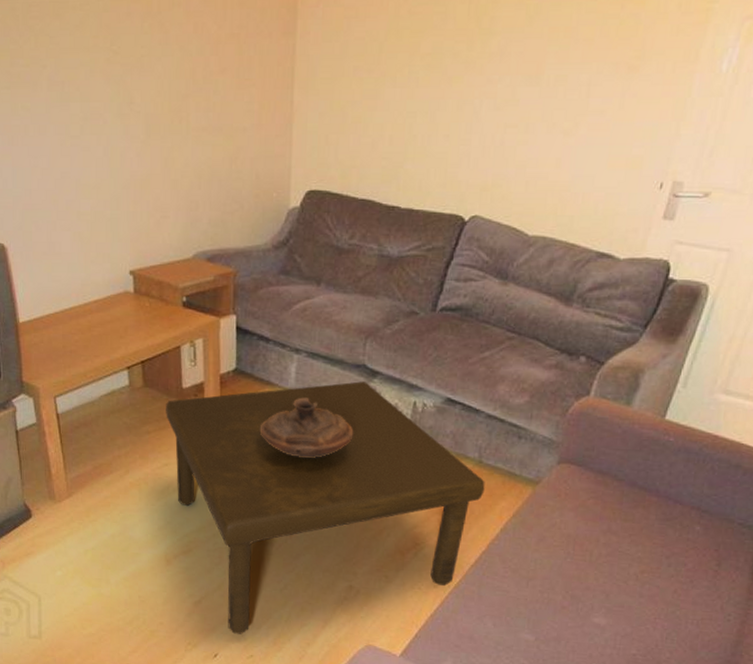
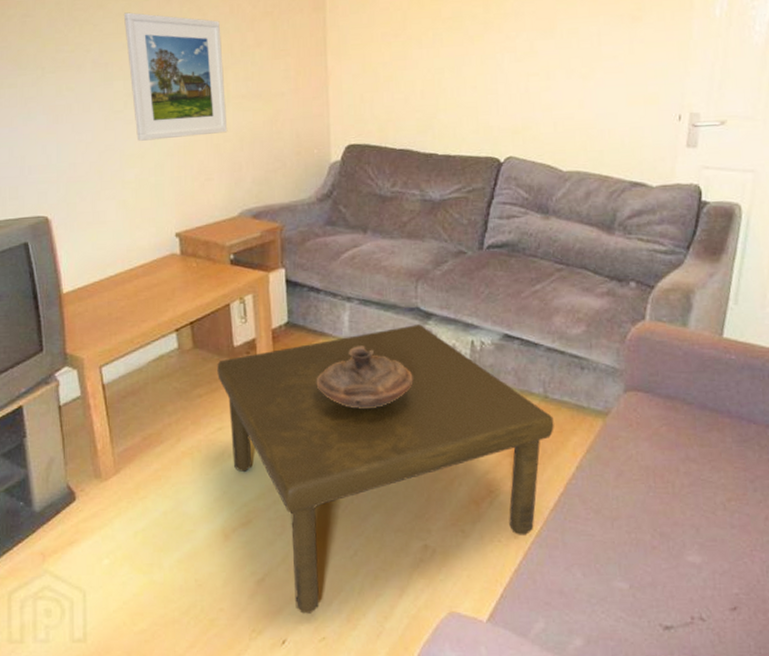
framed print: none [81,24,186,171] -> present [123,12,228,141]

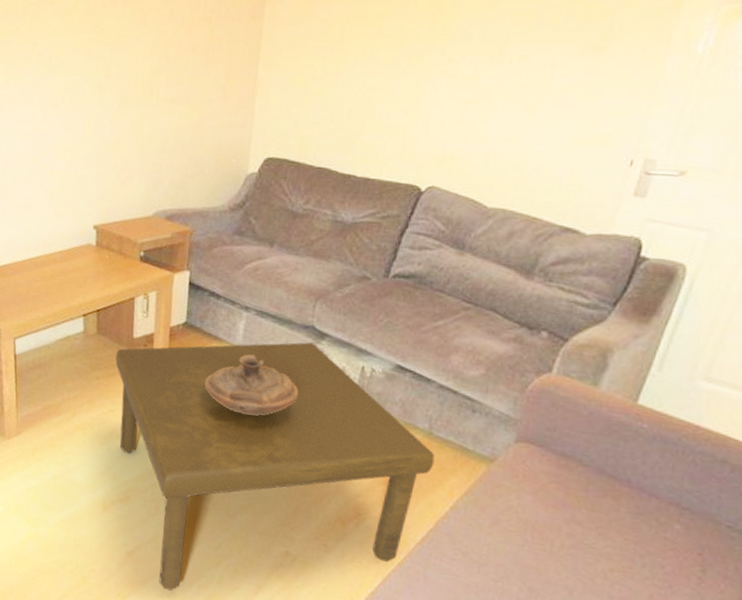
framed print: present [123,12,228,141] -> none [69,10,159,135]

